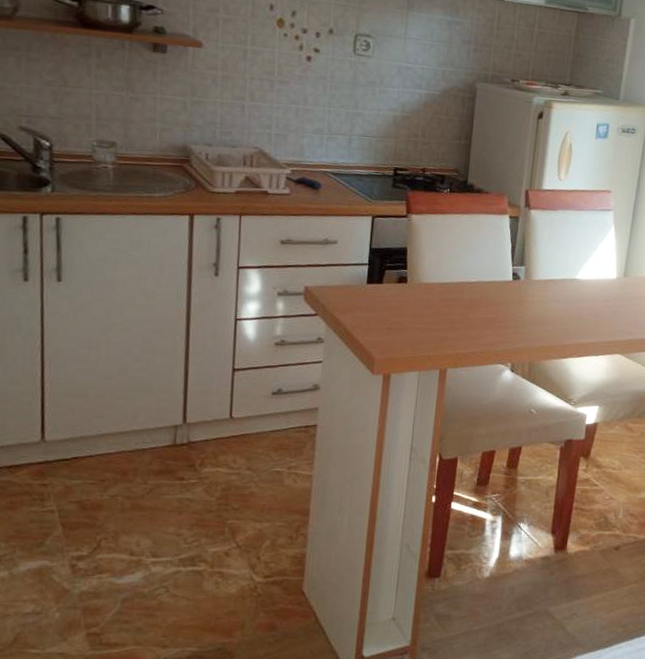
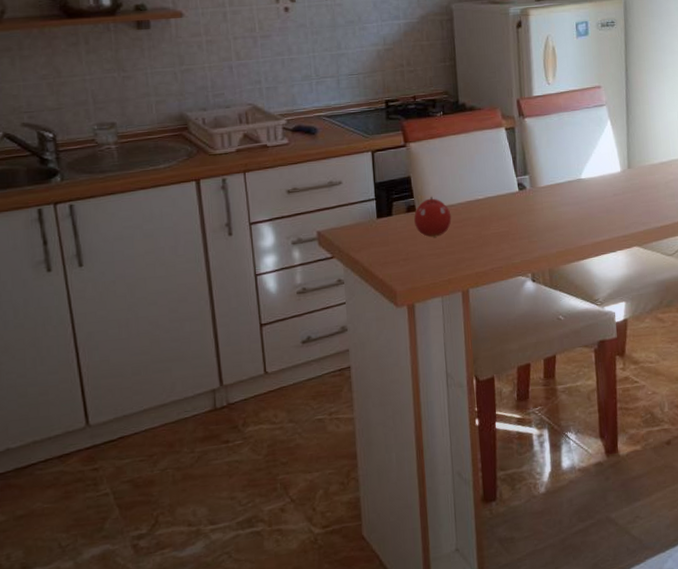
fruit: none [404,270,442,312] -> present [414,196,452,238]

